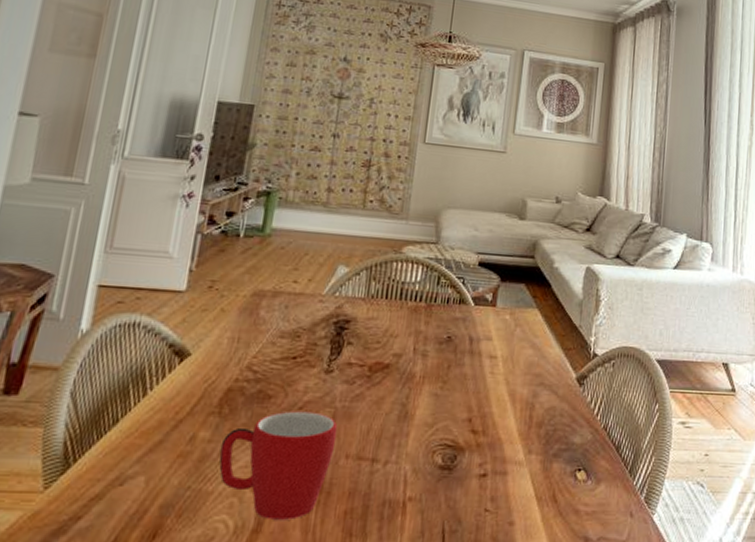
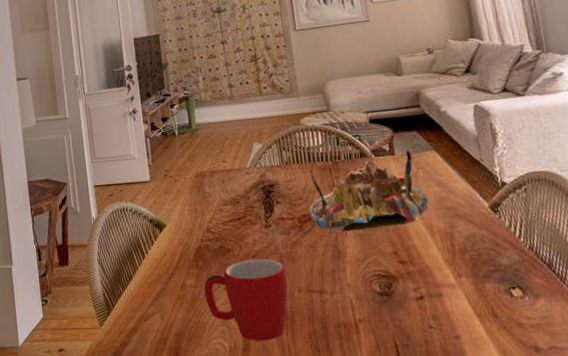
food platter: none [383,296,518,389] -> present [308,149,429,232]

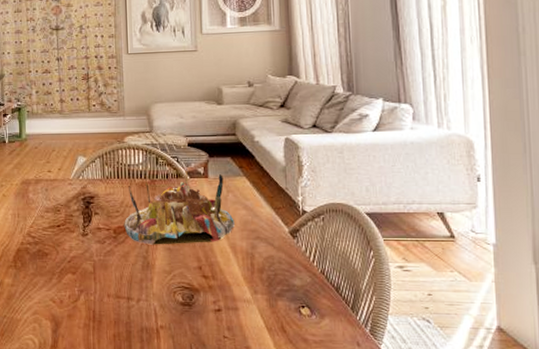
mug: present [204,258,289,341] -> none [20,264,99,340]

